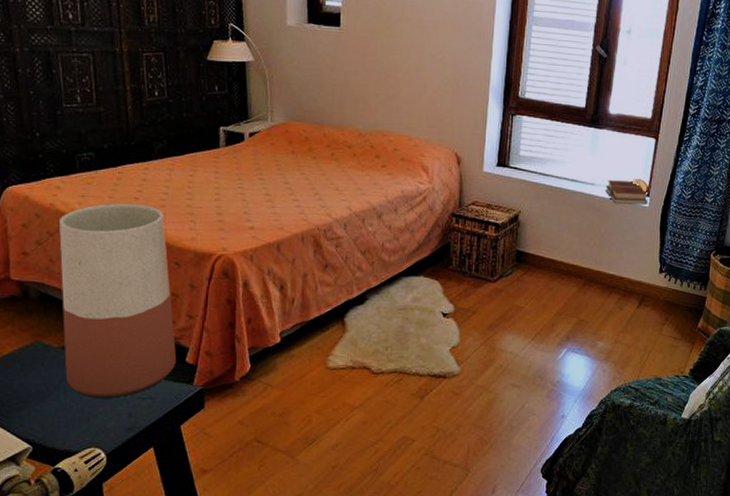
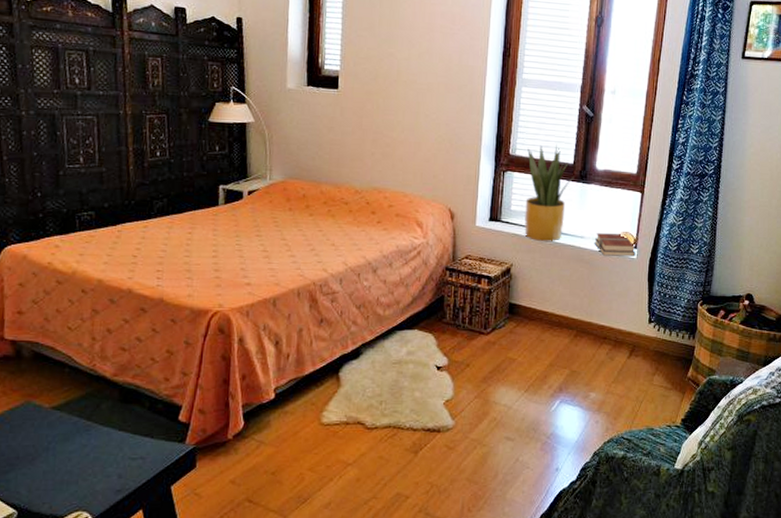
vase: present [58,203,177,398] -> none [55,261,170,459]
planter: none [533,87,585,189] -> present [524,145,573,242]

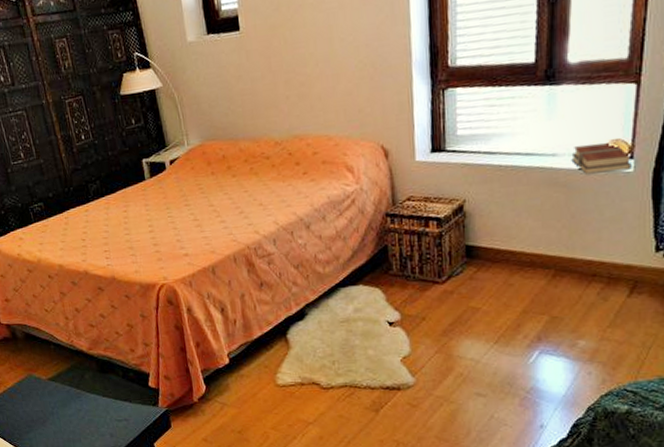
planter: present [524,145,573,242] -> none [471,42,536,169]

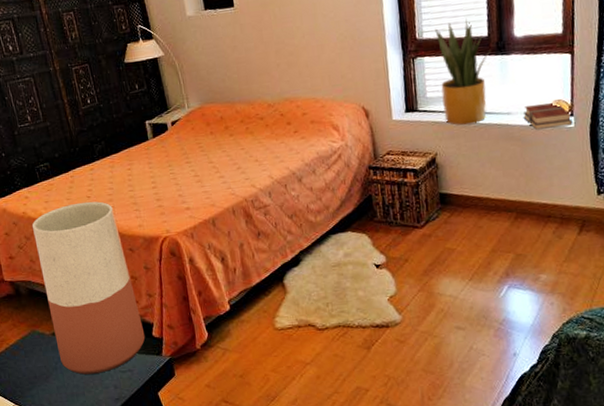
vase: none [27,244,142,421] -> present [32,201,145,375]
planter: none [471,42,536,169] -> present [435,19,490,126]

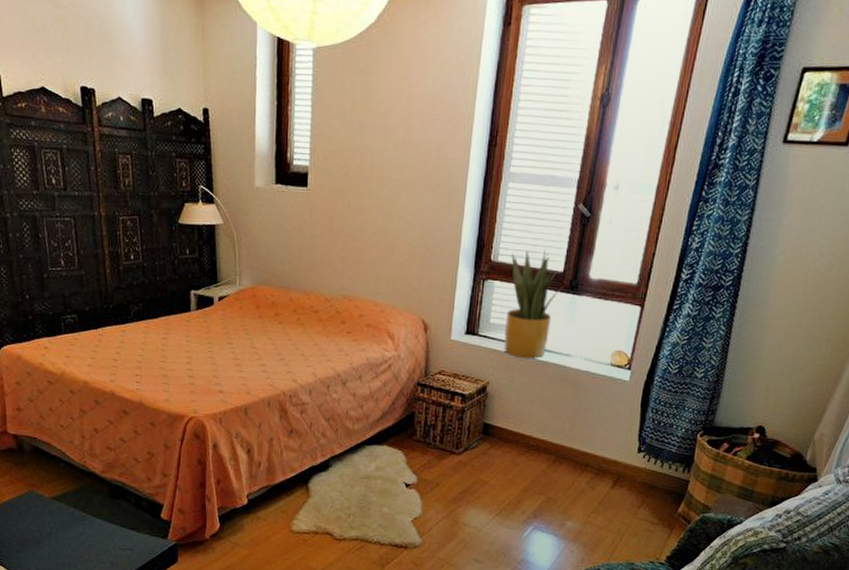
vase: present [32,201,145,375] -> none [47,364,153,547]
books: present [523,102,573,131] -> none [581,351,629,379]

